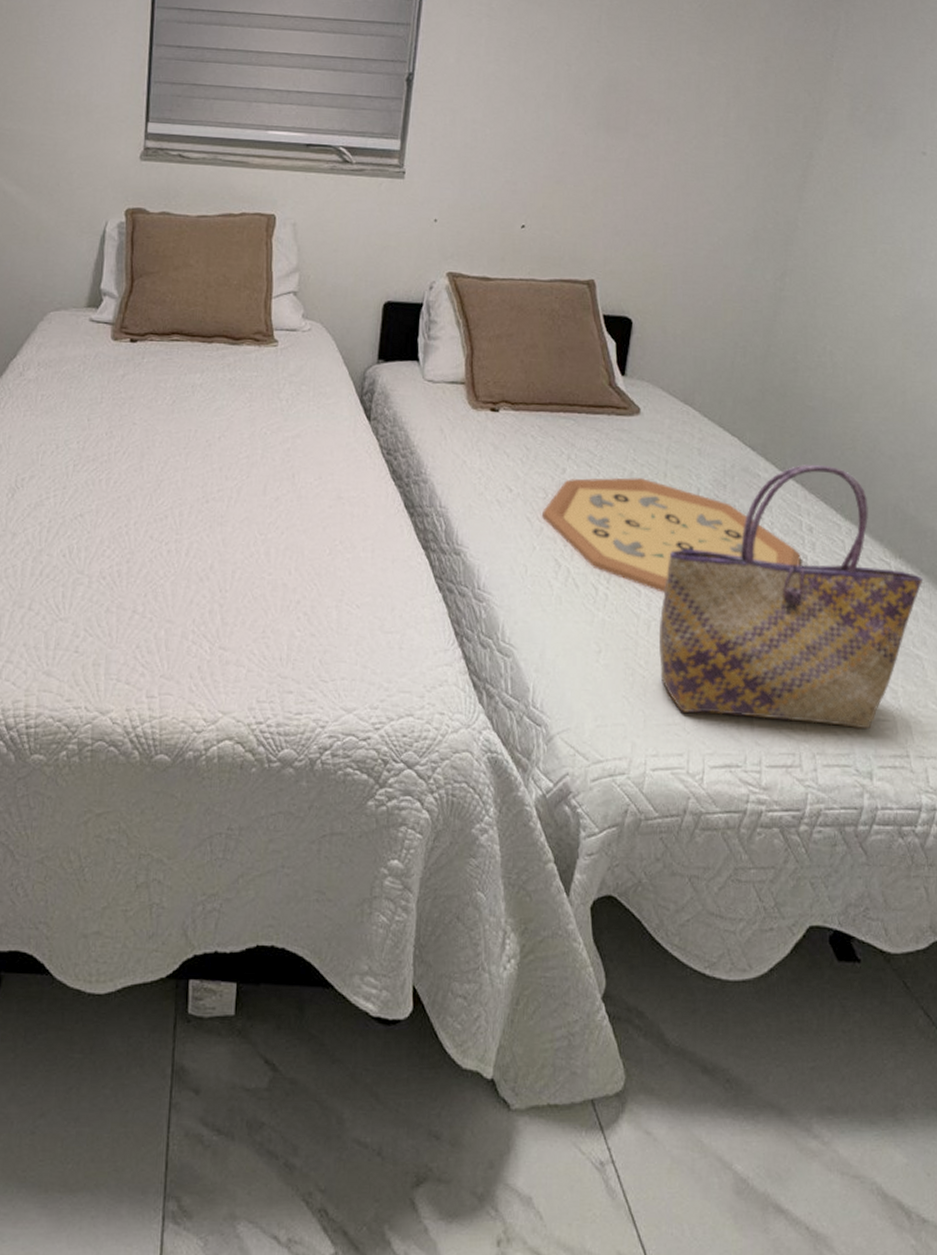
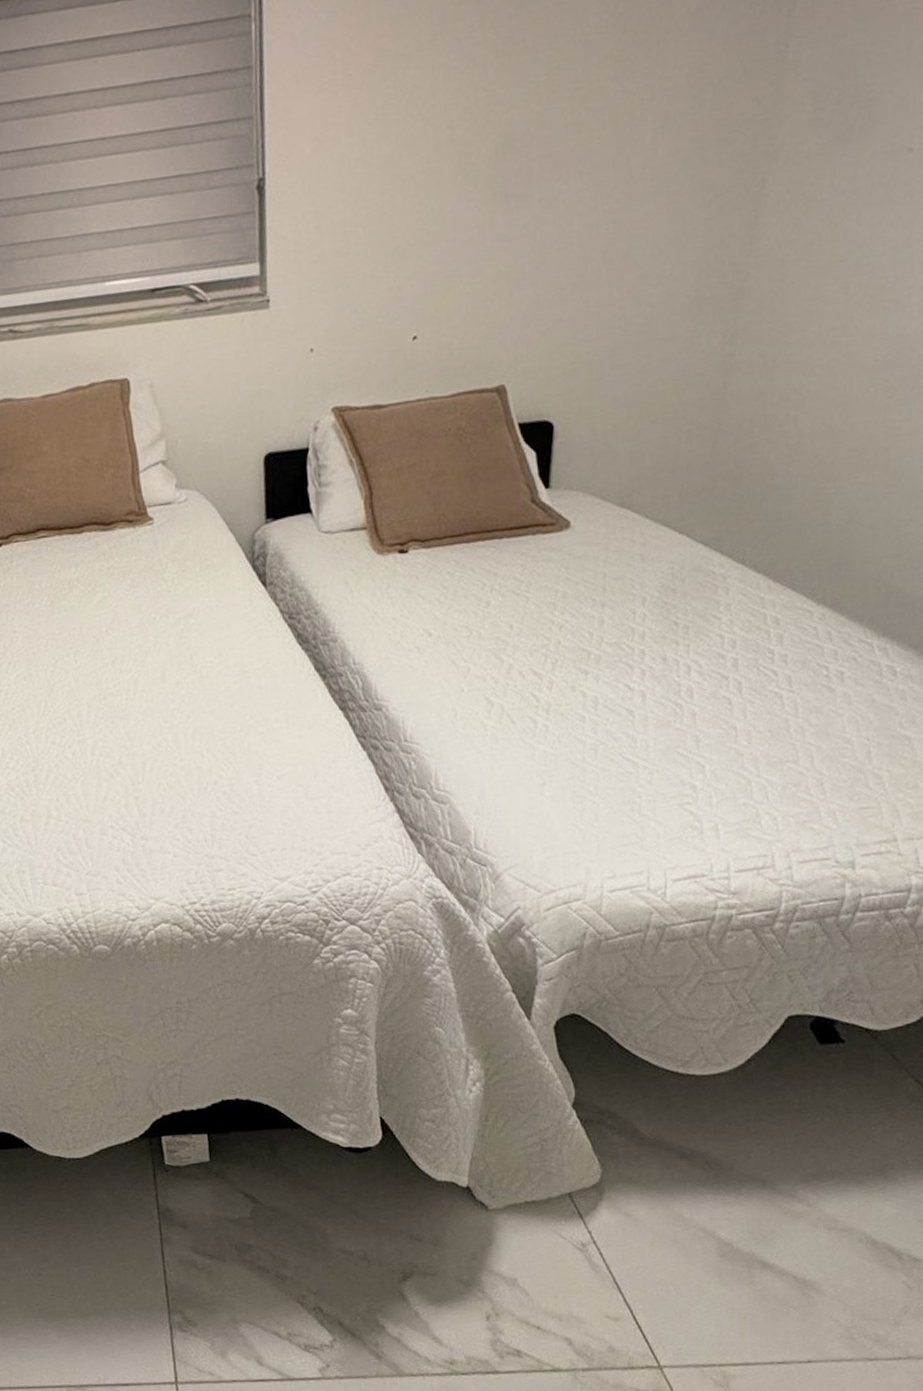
decorative tray: present [541,477,801,593] -> none [466,597,767,715]
tote bag: present [658,464,924,728] -> none [607,548,912,831]

